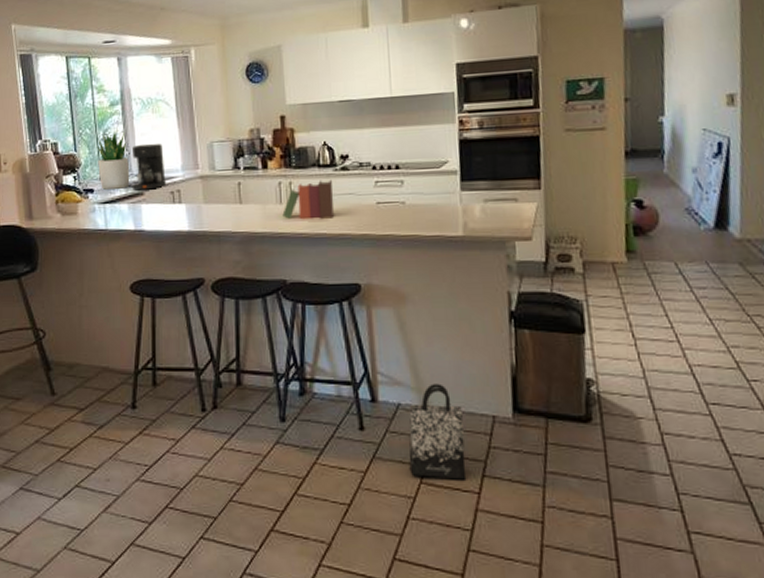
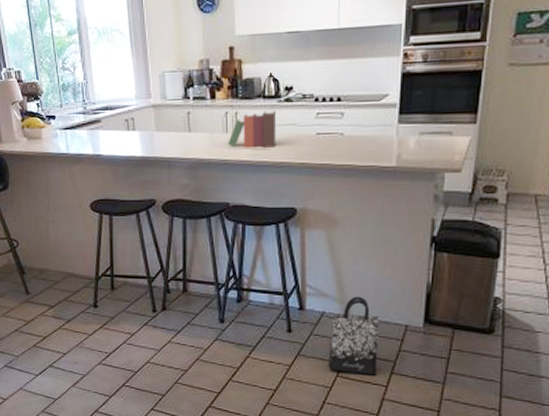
planter: present [97,130,130,190] -> none [57,59,88,116]
coffee maker: present [133,144,167,191] -> none [90,73,122,118]

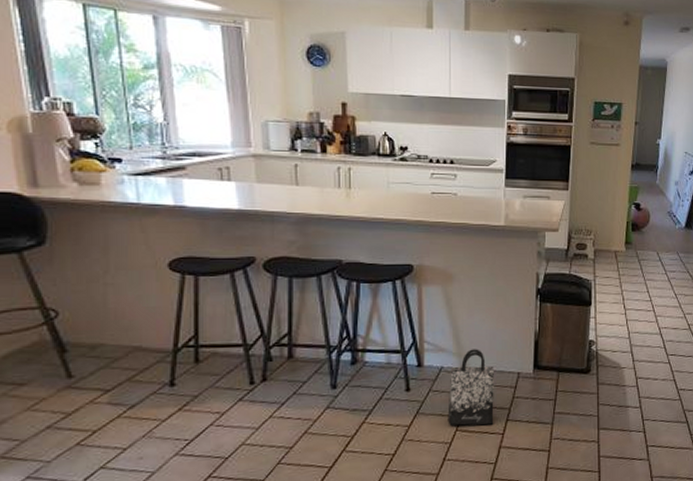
books: present [228,110,277,148] -> none [340,168,392,205]

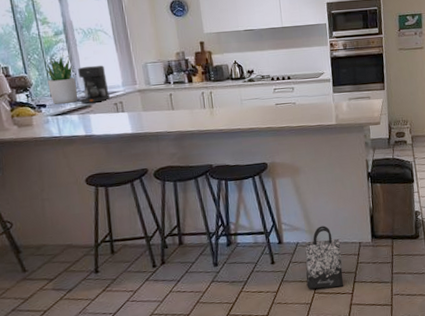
planter: none [126,97,169,161] -> present [45,55,79,104]
coffee maker: none [172,116,214,165] -> present [78,65,111,104]

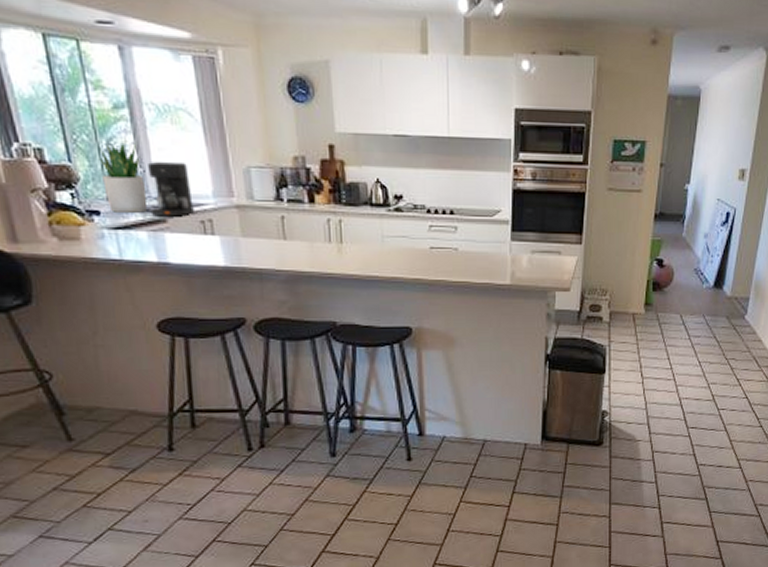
shopping bag: present [304,225,344,290] -> none [451,418,500,498]

